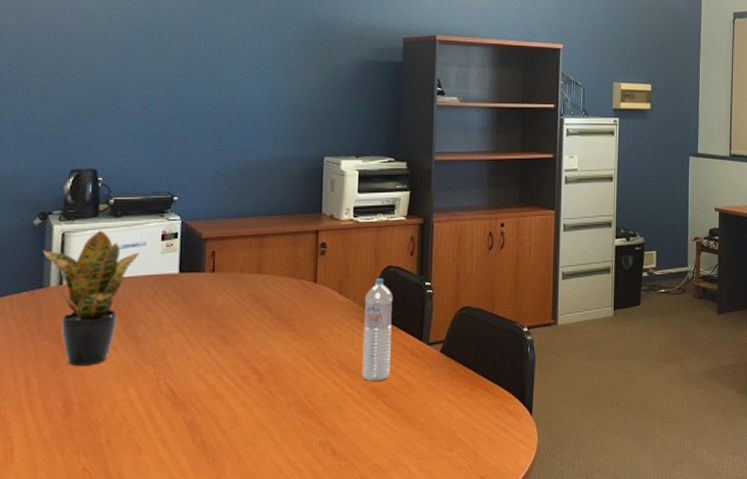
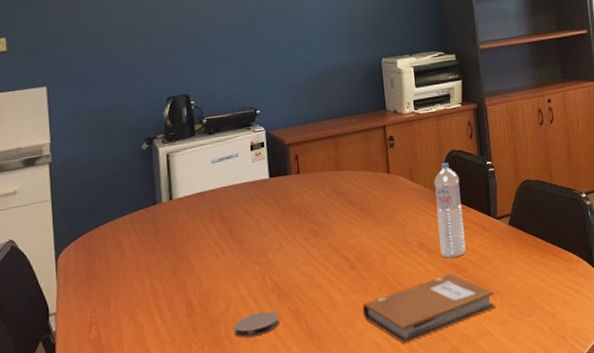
potted plant: present [42,230,140,366] -> none [152,147,234,271]
coaster: none [115,419,170,446] -> present [233,311,280,338]
notebook: none [266,398,415,469] -> present [362,273,496,345]

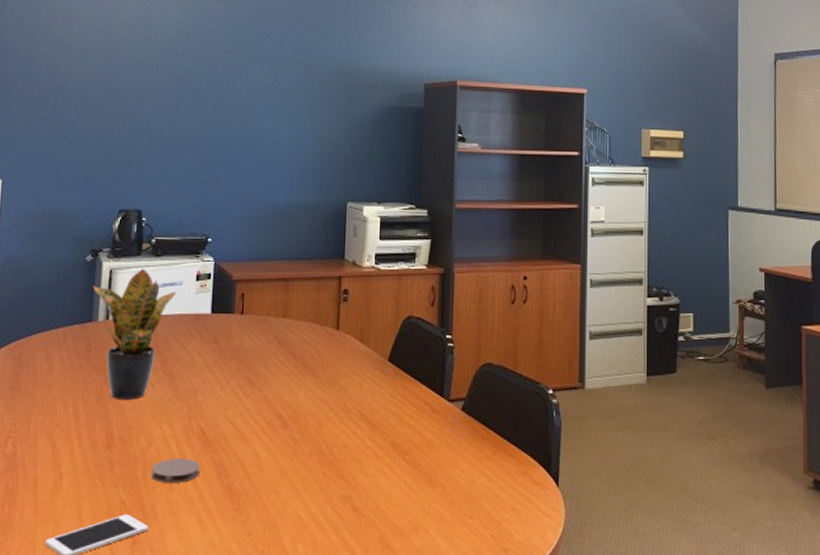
potted plant: none [152,147,234,271] -> present [92,268,177,400]
notebook: present [362,273,496,345] -> none [289,453,436,524]
water bottle: present [433,163,466,258] -> none [382,329,414,436]

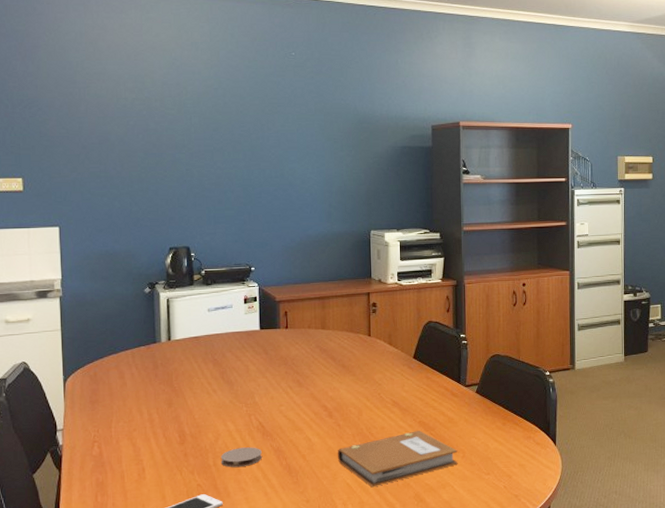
potted plant: present [92,268,177,400] -> none [153,296,228,405]
notebook: none [289,453,436,524] -> present [337,430,458,488]

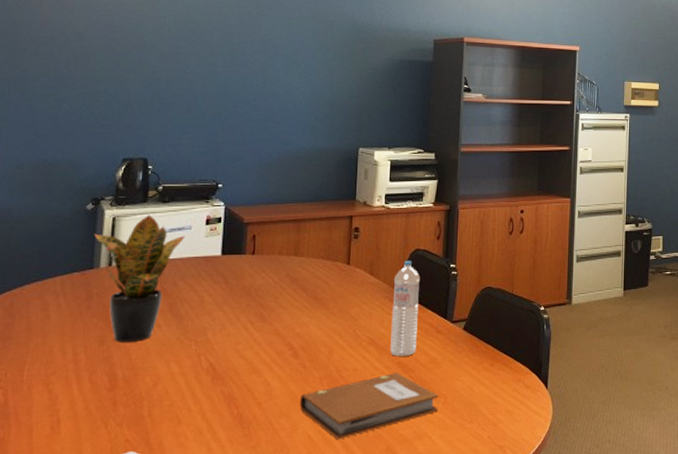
potted plant: none [153,296,228,405] -> present [93,214,185,342]
coaster: present [220,447,262,467] -> none [157,393,209,418]
water bottle: none [410,332,435,417] -> present [390,261,421,356]

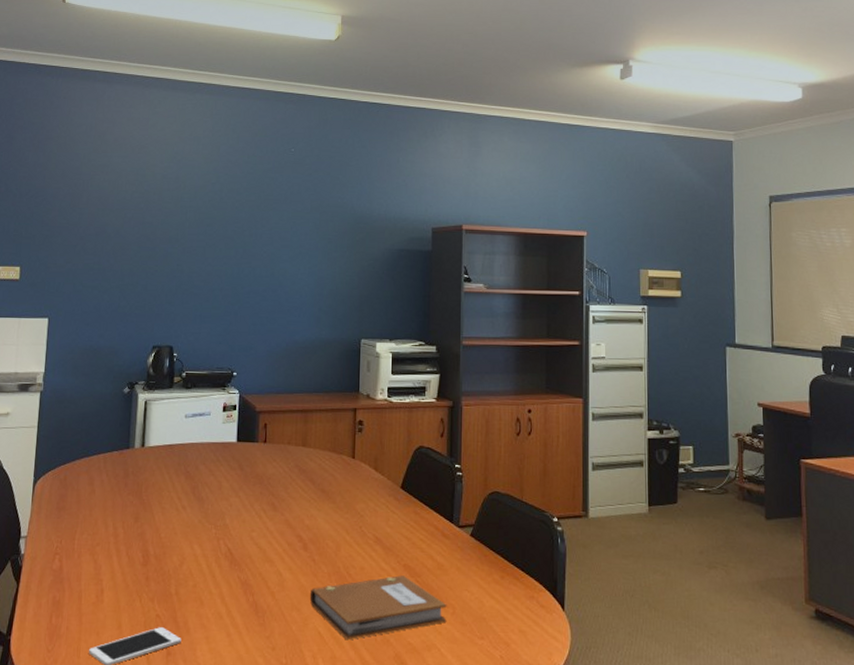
potted plant: present [93,214,185,342] -> none [129,399,206,521]
water bottle: present [390,261,421,356] -> none [396,458,425,559]

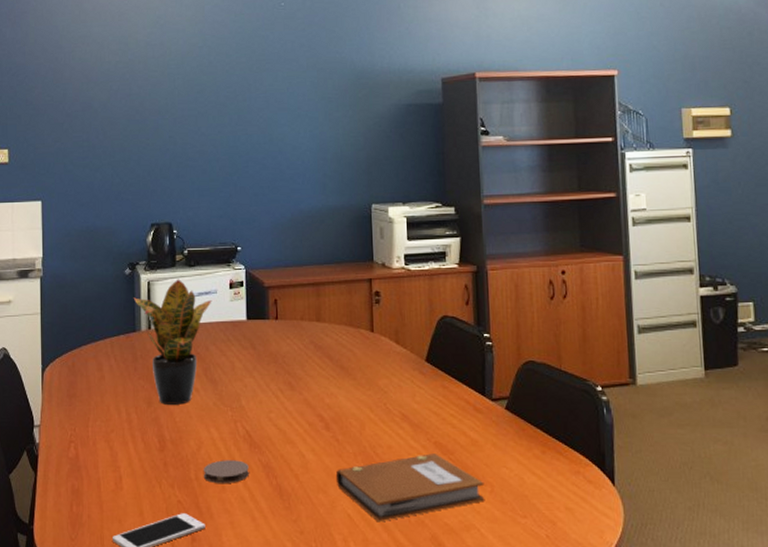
potted plant: none [129,399,206,521] -> present [133,279,212,405]
coaster: none [183,576,228,599] -> present [203,460,249,483]

